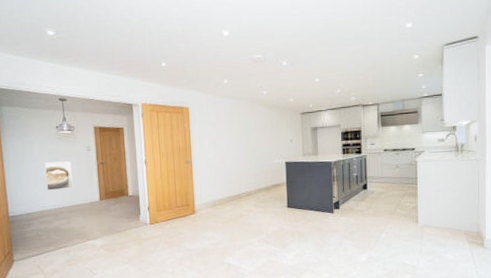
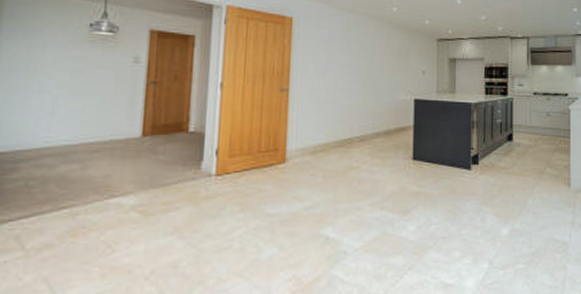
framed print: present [45,161,74,191] -> none [57,75,105,118]

